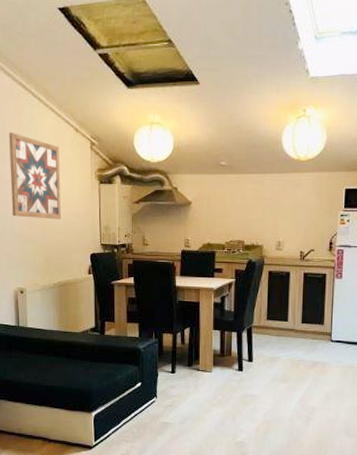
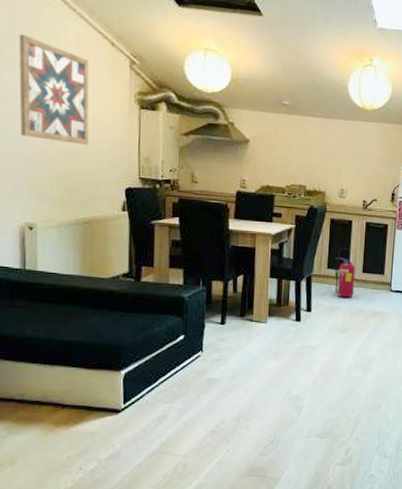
fire extinguisher: none [274,299,295,348] -> present [334,247,356,298]

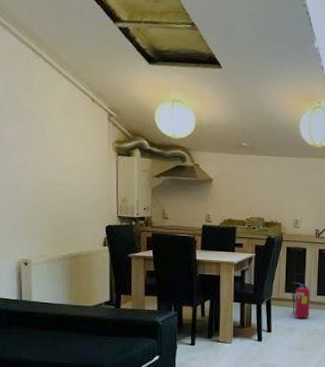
wall art: present [18,33,89,145] -> none [14,95,75,189]

